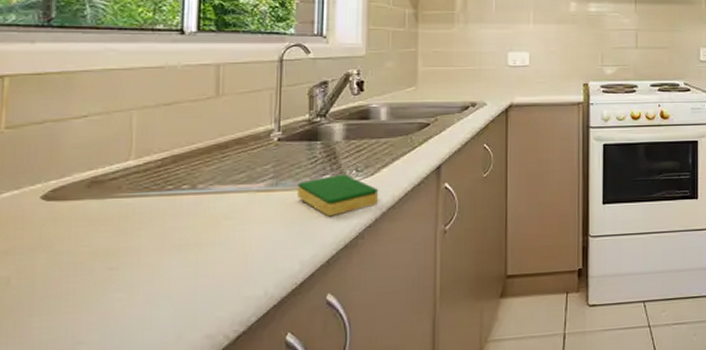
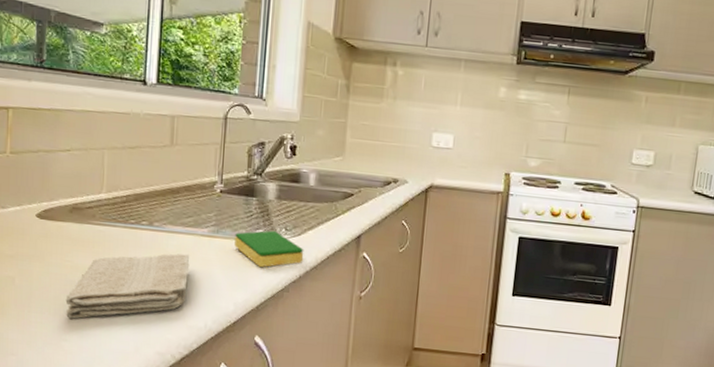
washcloth: none [81,214,244,315] -> present [65,253,190,319]

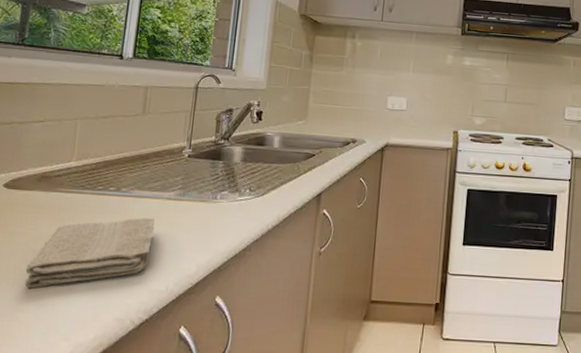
dish sponge: present [234,230,304,268] -> none [199,191,267,228]

